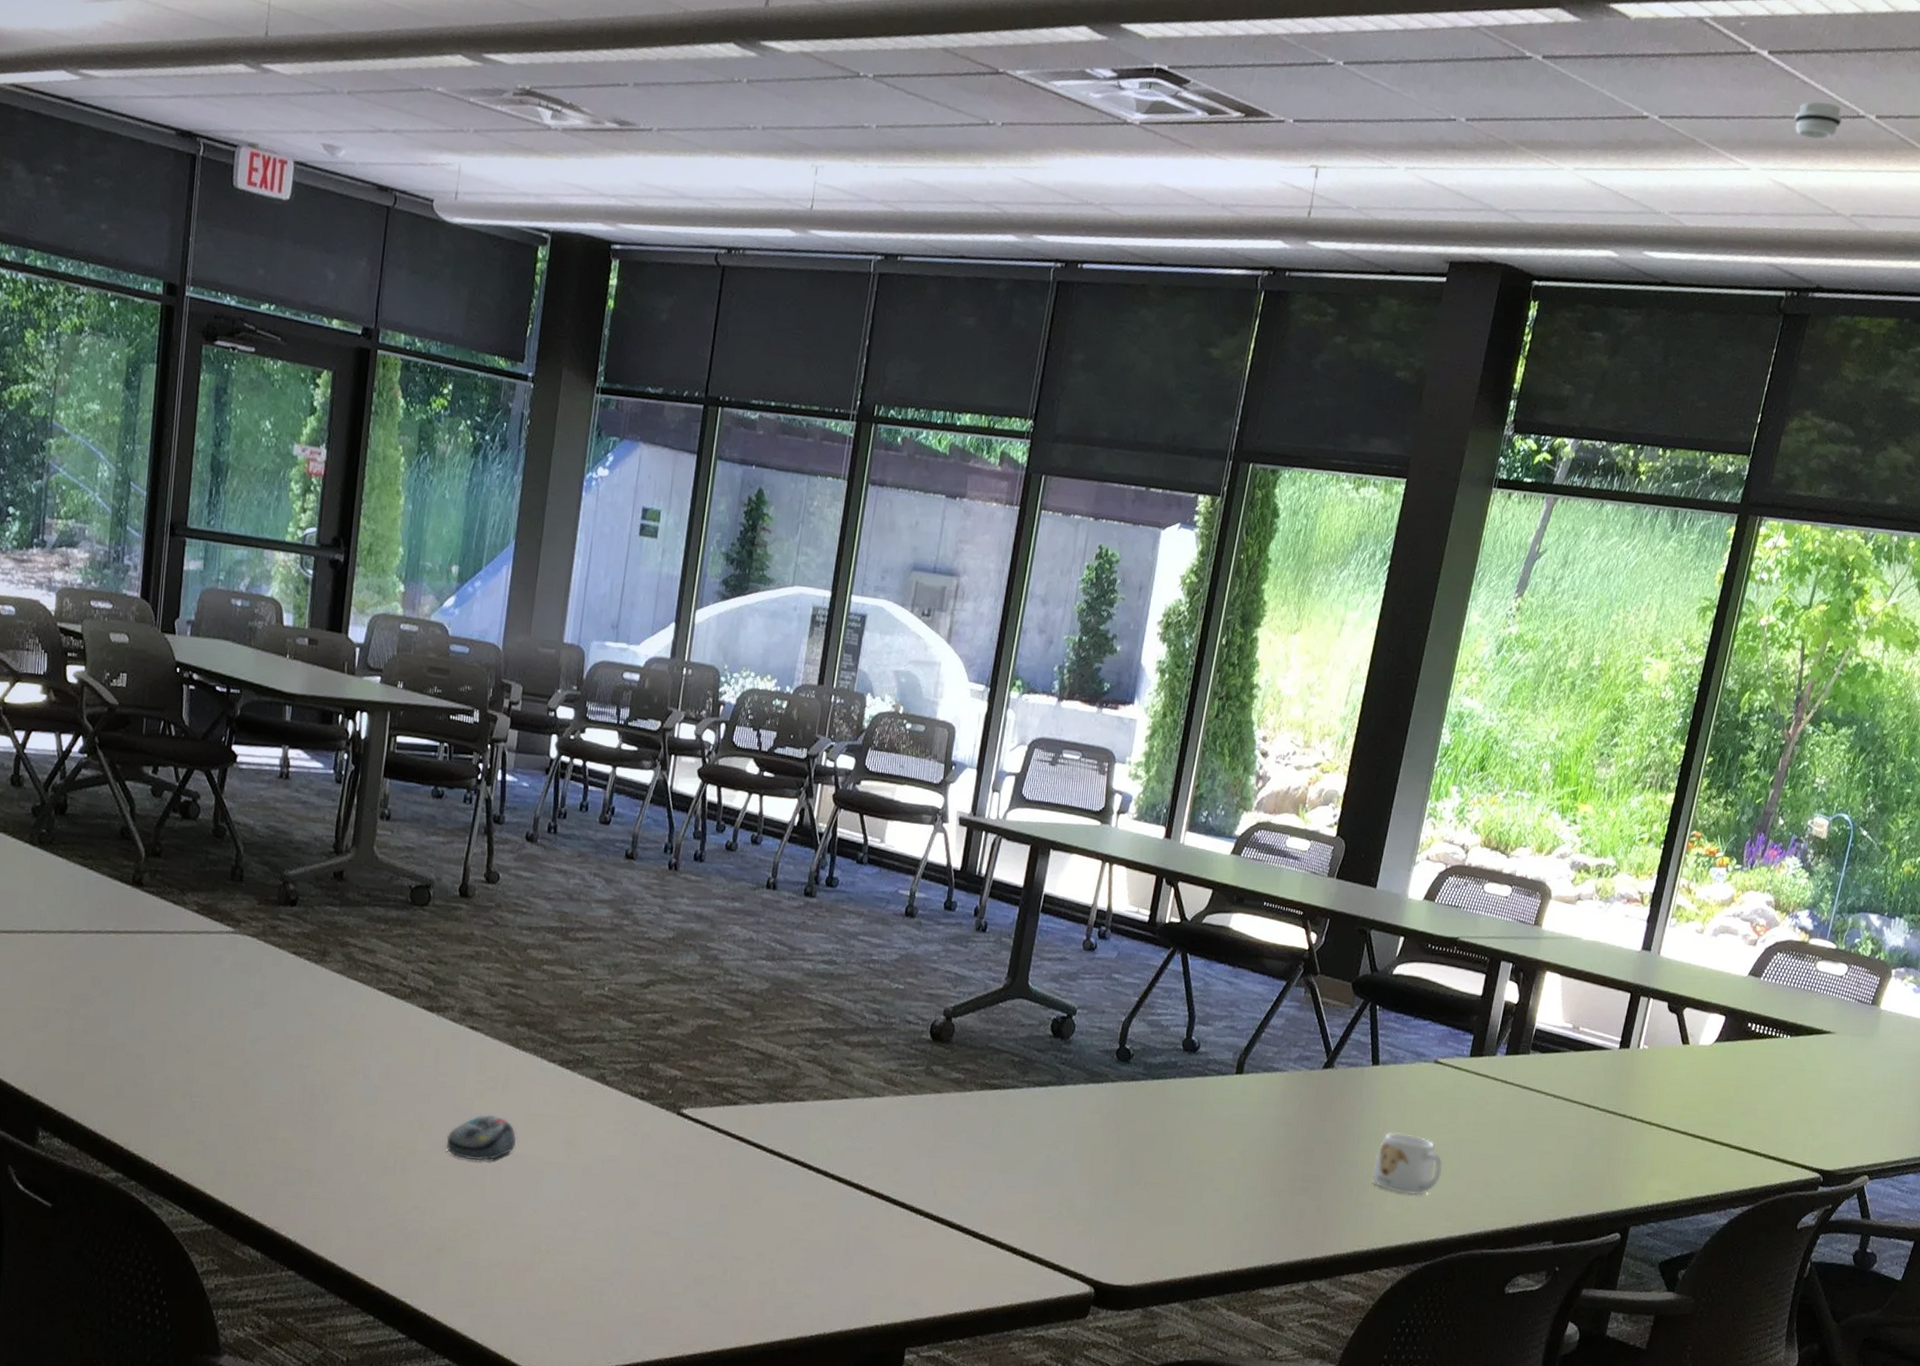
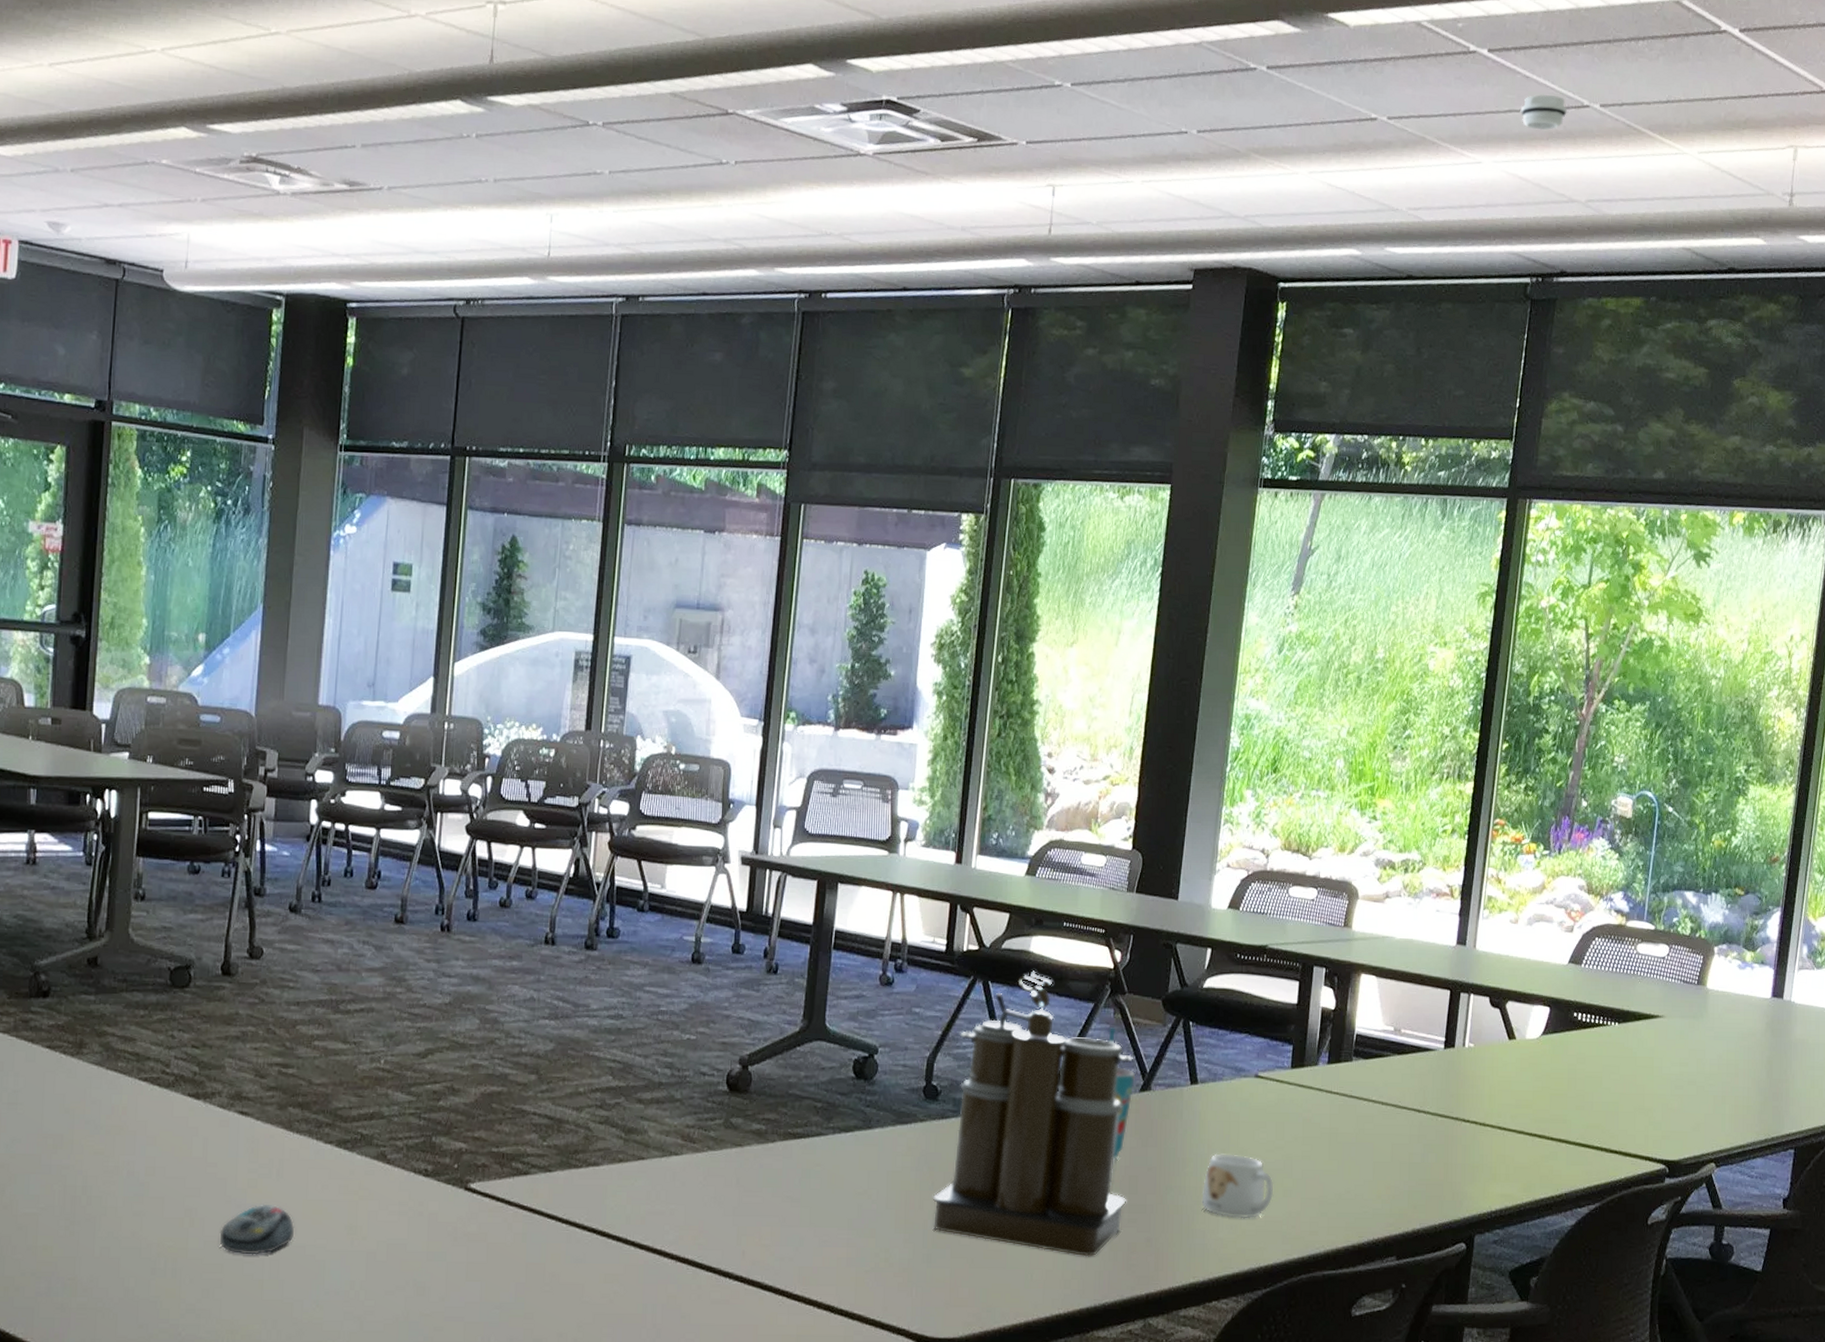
coffee maker: none [1116,946,1319,1220] -> present [932,970,1133,1257]
cup: none [1292,1006,1321,1132] -> present [1107,1027,1136,1161]

